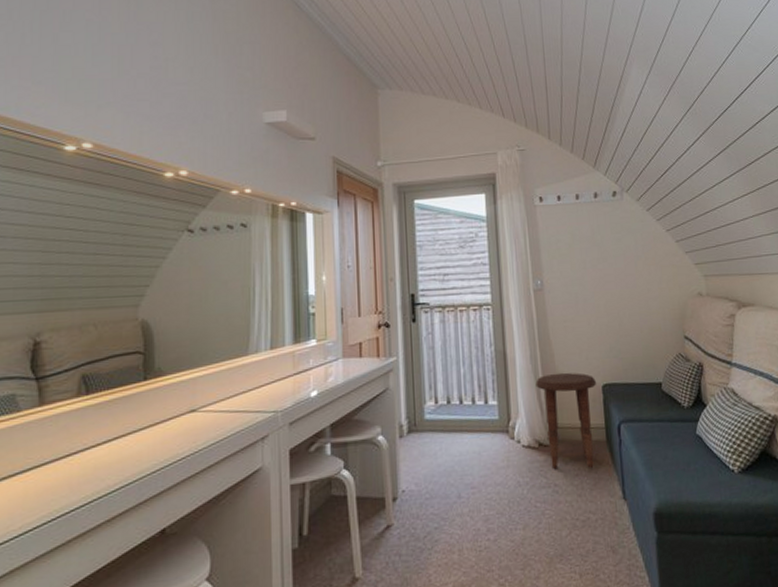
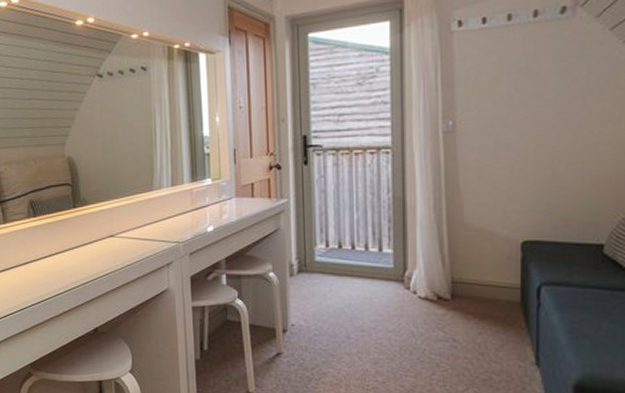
side table: present [535,372,596,469] -> none [438,225,514,328]

